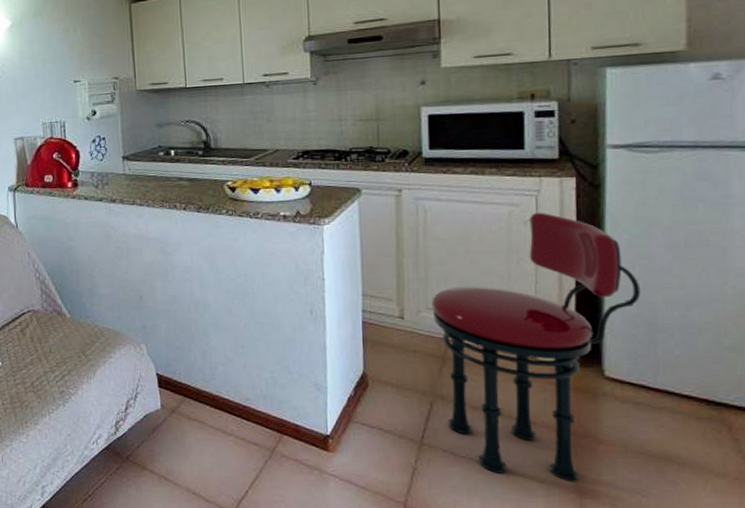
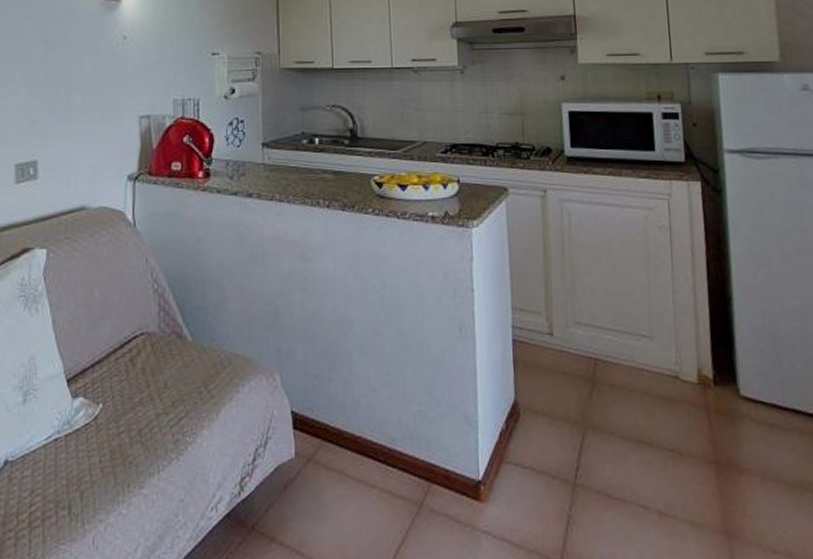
stool: present [431,212,641,483] -> none [579,217,764,521]

